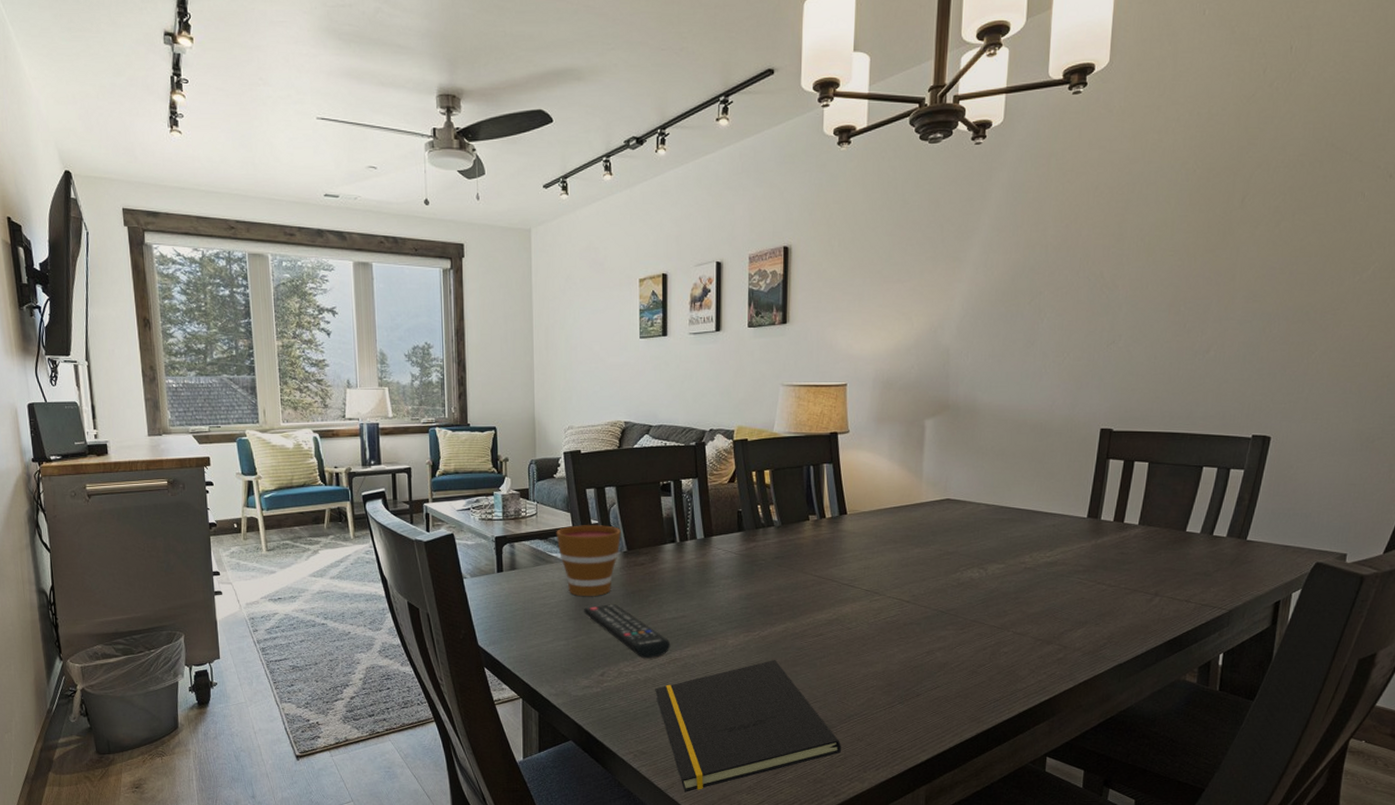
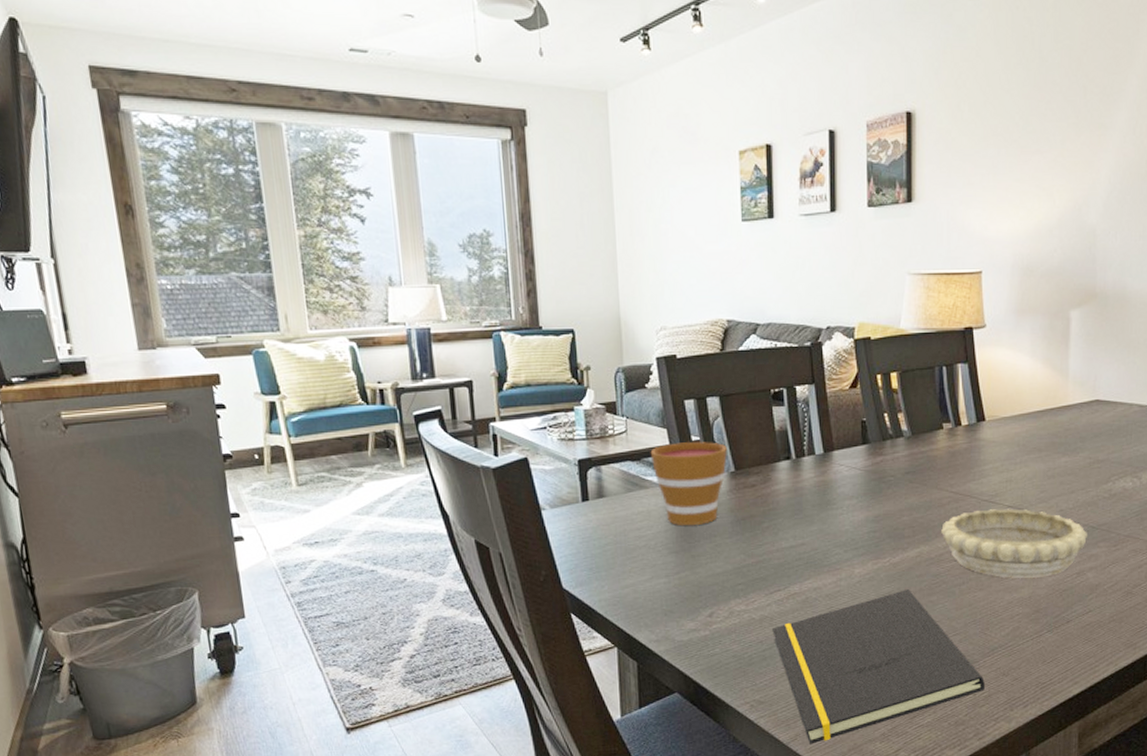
remote control: present [584,604,671,659] -> none [687,533,789,595]
decorative bowl: none [805,592,937,654] -> present [941,509,1087,578]

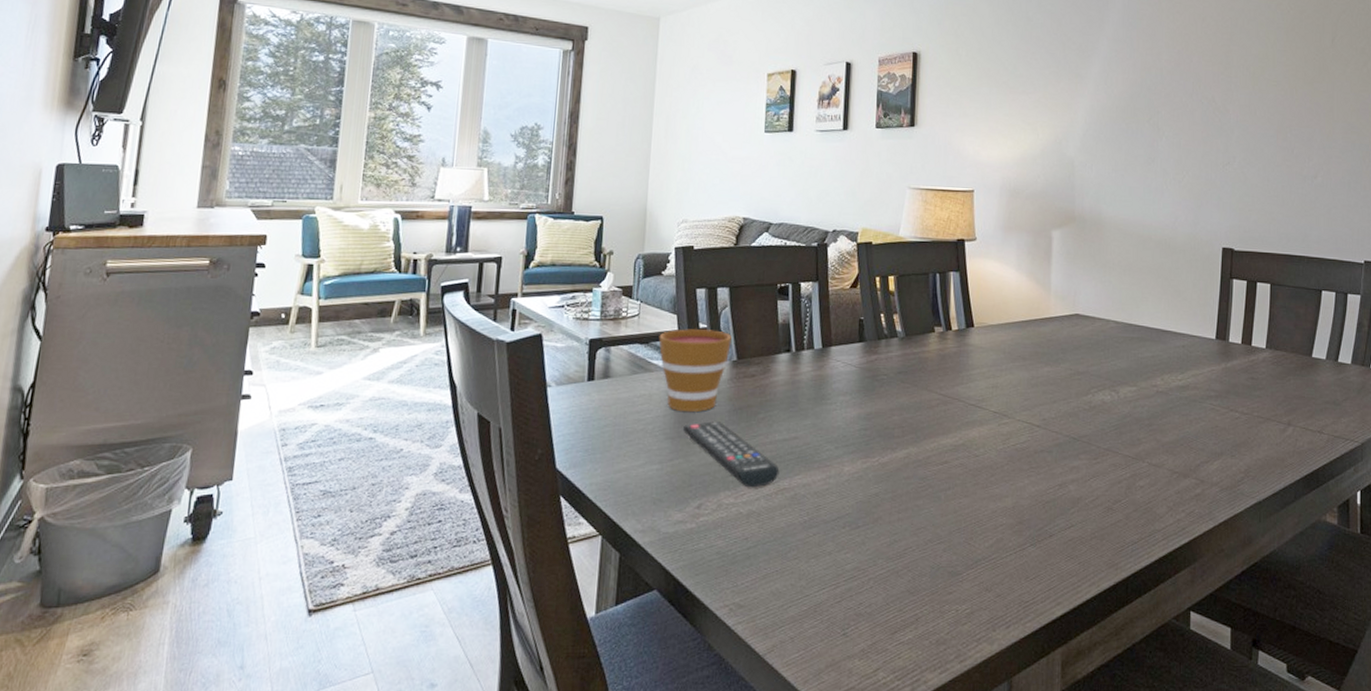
remote control: none [687,533,789,595] -> present [683,421,780,488]
notepad: present [772,590,985,744] -> none [758,492,968,658]
decorative bowl: present [941,509,1087,578] -> none [929,413,1069,487]

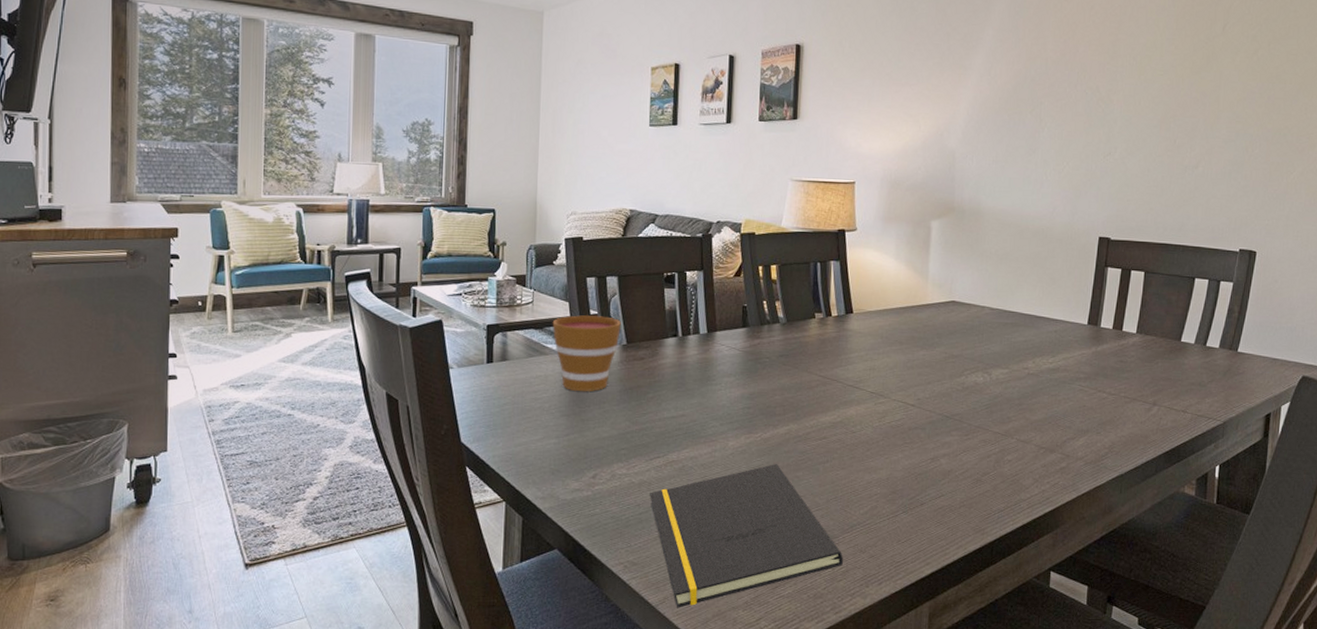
remote control: present [683,421,780,488] -> none [578,400,668,460]
notepad: none [758,492,968,658] -> present [650,464,843,608]

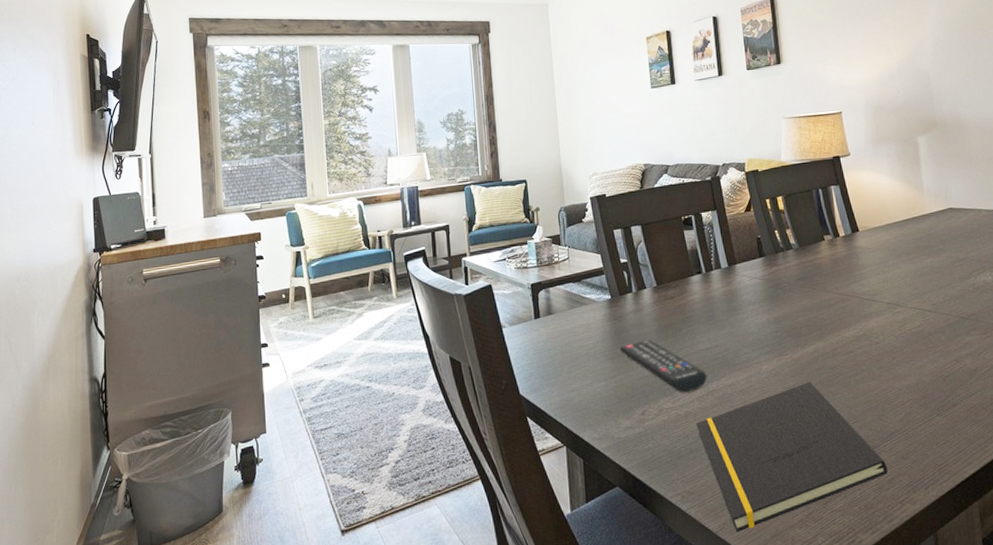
cup: present [552,315,621,391] -> none [588,263,650,335]
remote control: none [578,400,668,460] -> present [620,340,707,393]

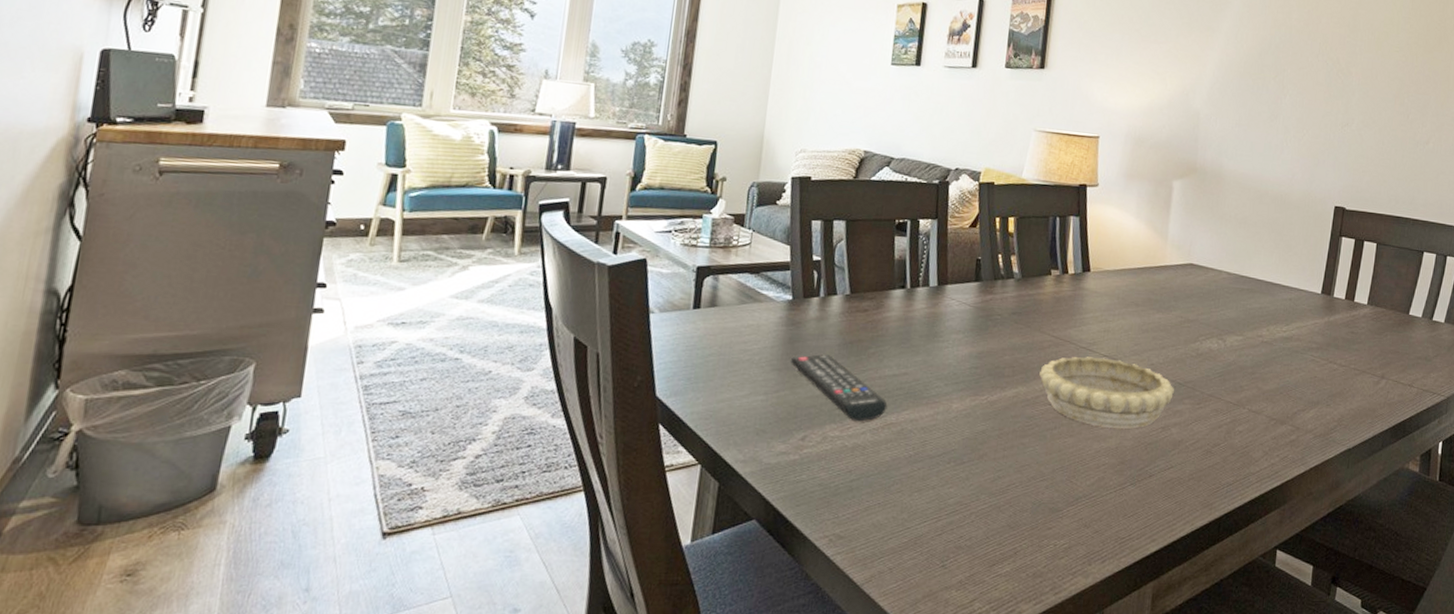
notepad: present [696,382,888,532] -> none [863,429,1066,588]
decorative bowl: none [832,305,960,367] -> present [1039,356,1174,429]

